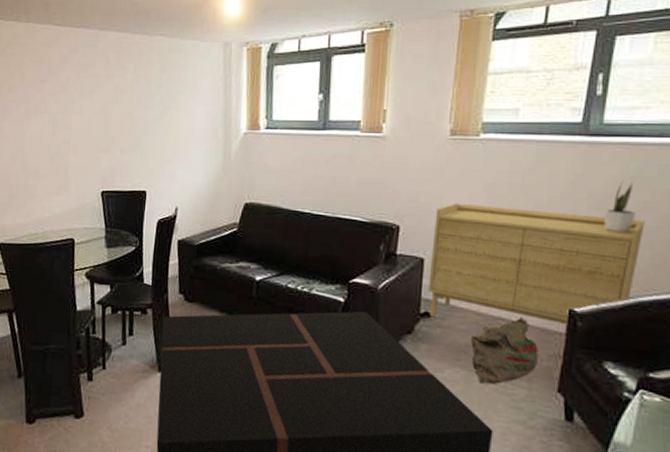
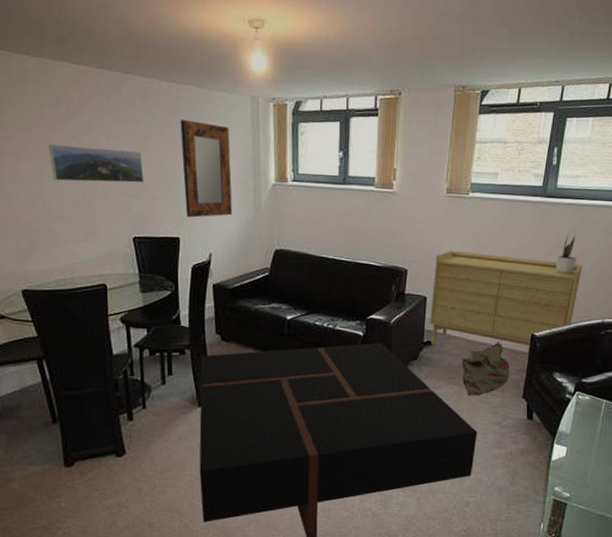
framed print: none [29,103,114,138] -> present [49,144,144,183]
home mirror: none [151,71,201,170] -> present [180,120,232,218]

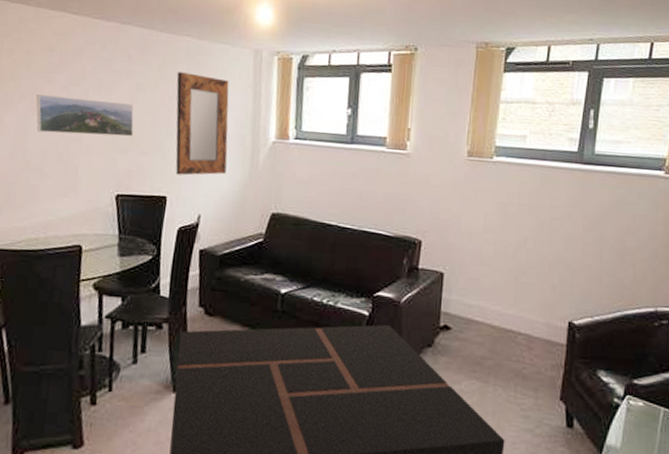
sideboard: present [430,250,583,346] -> none [447,220,628,337]
bag: present [462,342,510,396] -> none [486,329,544,395]
potted plant: present [555,234,577,274] -> none [596,206,622,253]

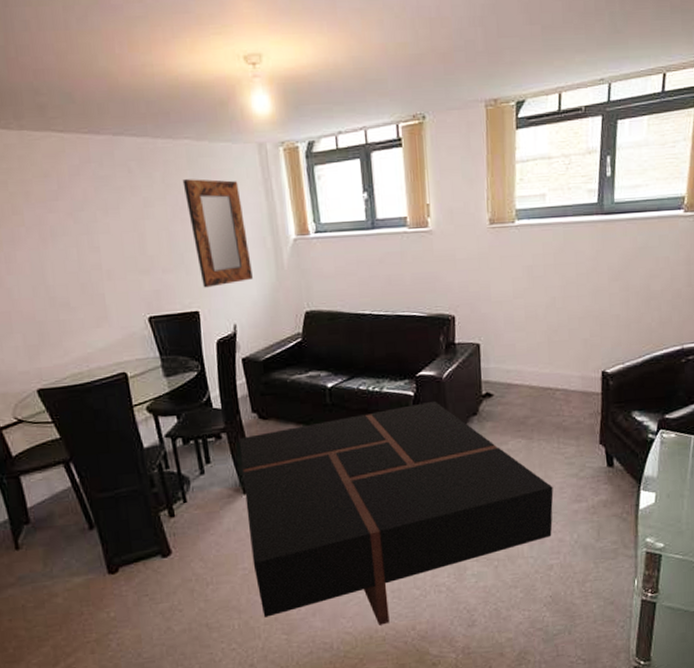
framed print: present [36,94,134,137] -> none [43,222,151,265]

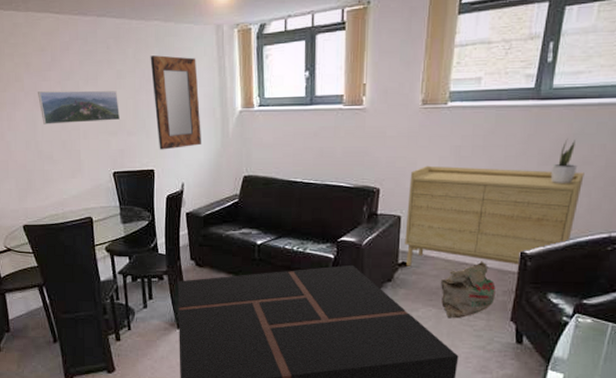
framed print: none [43,222,151,265] -> present [38,90,120,125]
sideboard: none [485,286,653,397] -> present [405,165,584,266]
bag: none [527,384,582,449] -> present [441,261,496,319]
potted plant: none [621,253,646,300] -> present [550,139,578,184]

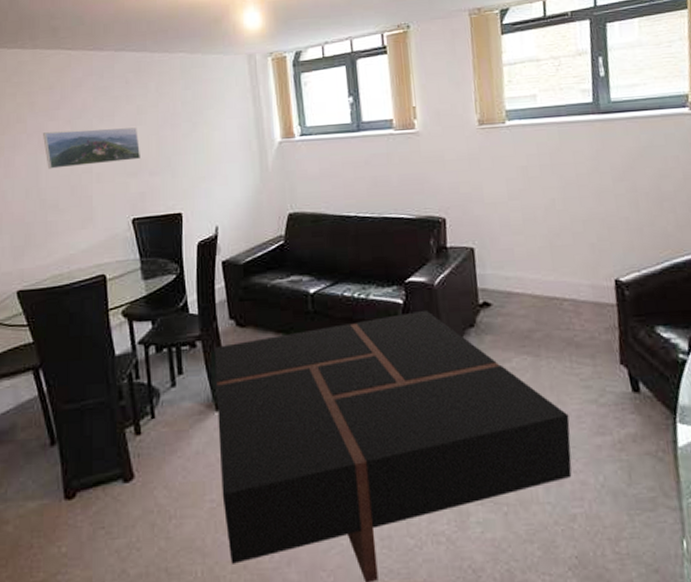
home mirror: present [150,55,201,150] -> none [175,87,237,190]
sideboard: present [405,165,584,266] -> none [477,186,666,307]
bag: present [441,261,496,319] -> none [532,294,598,368]
potted plant: present [550,139,578,184] -> none [628,152,655,201]

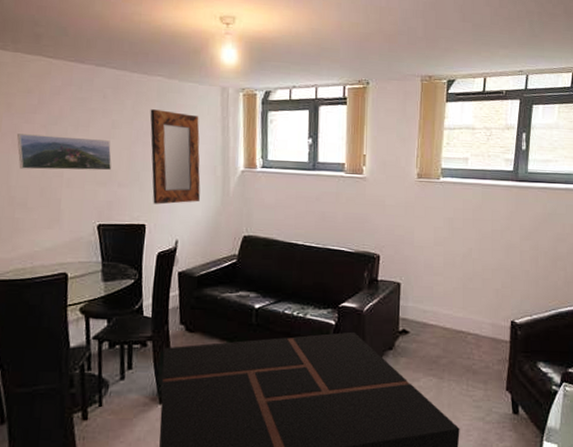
home mirror: none [175,87,237,190] -> present [150,109,201,205]

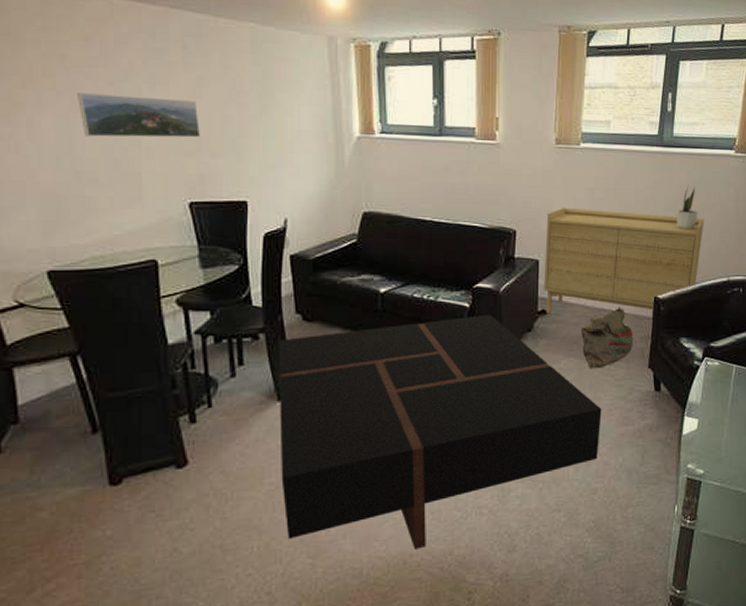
home mirror: present [150,109,201,205] -> none [243,63,310,178]
sideboard: none [405,235,560,334] -> present [544,207,704,314]
bag: none [440,330,491,389] -> present [581,307,633,369]
potted plant: none [531,217,554,259] -> present [676,186,698,230]

